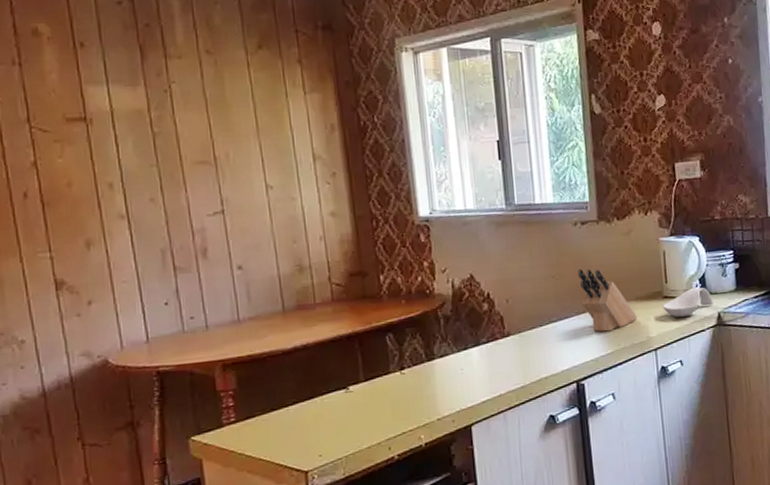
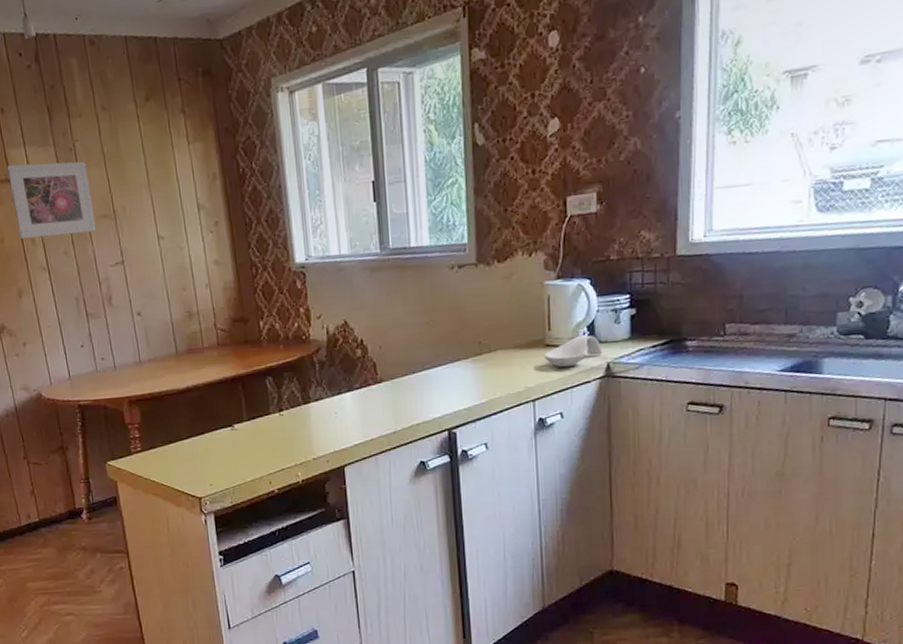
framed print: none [83,102,192,184] -> present [7,161,97,239]
knife block: present [578,269,637,332] -> none [453,315,515,381]

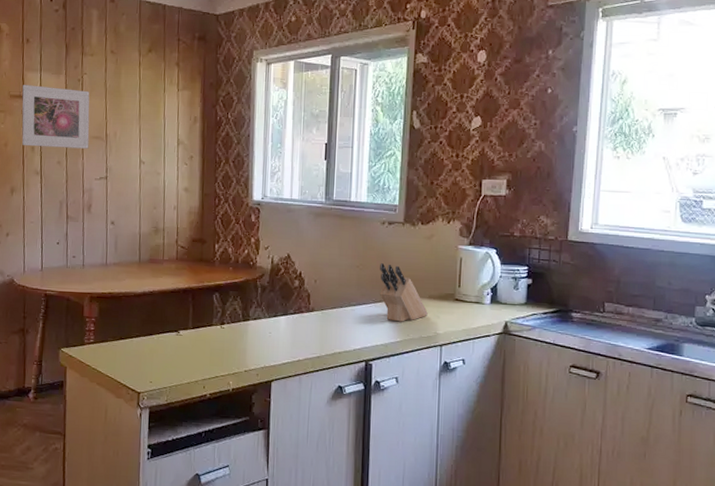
knife block: none [453,315,515,381] -> present [380,263,428,322]
spoon rest: present [543,335,602,368] -> none [452,295,502,321]

